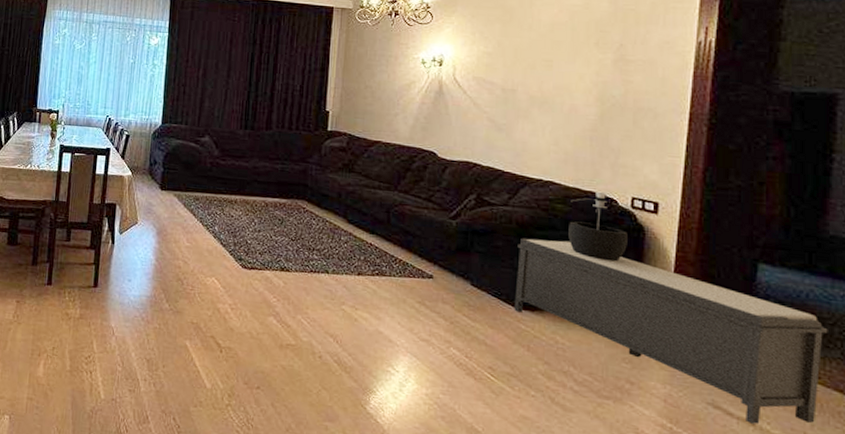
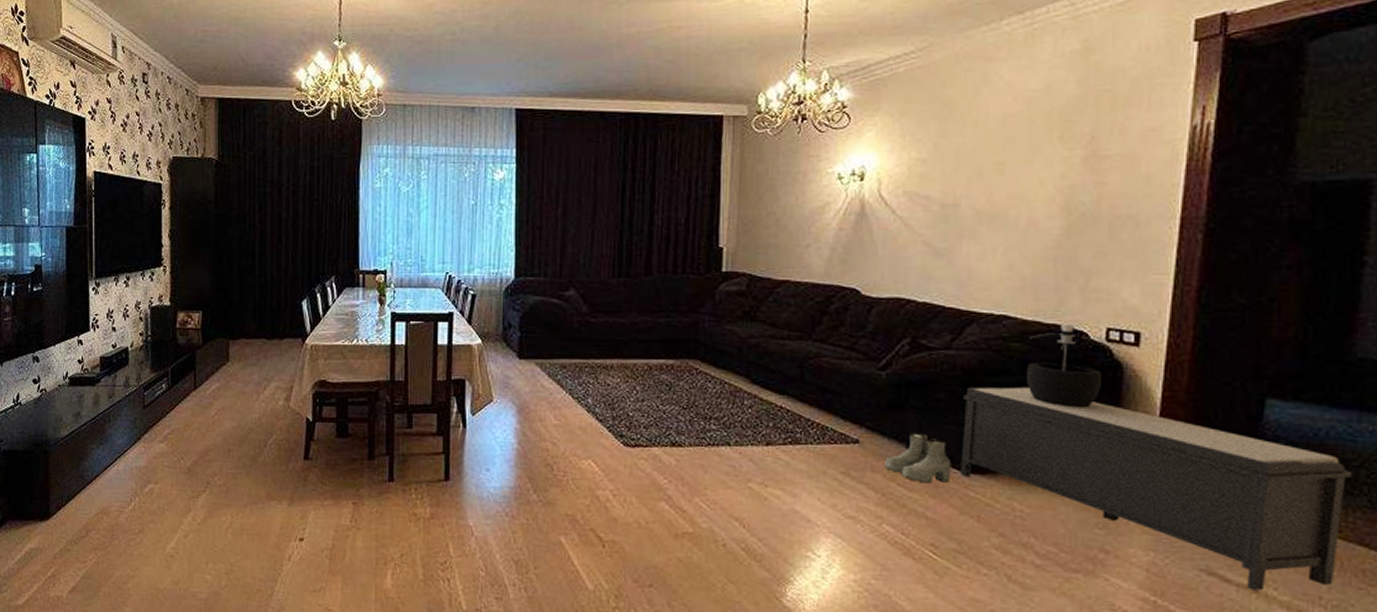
boots: none [453,273,507,316] -> present [885,433,952,483]

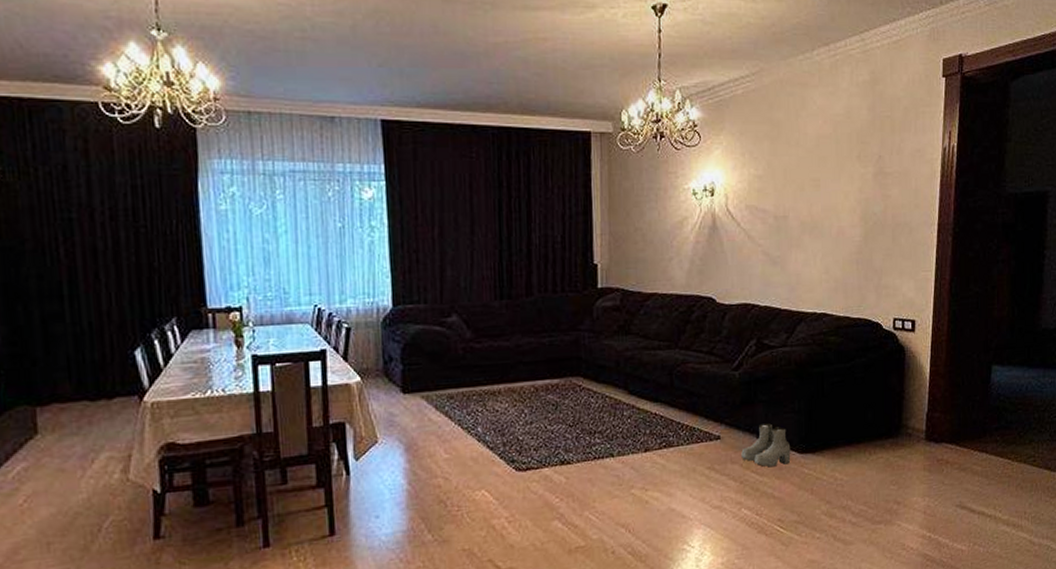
bench: present [960,387,1353,591] -> none [797,373,1041,515]
table lamp: present [1027,323,1115,408] -> none [841,317,899,388]

